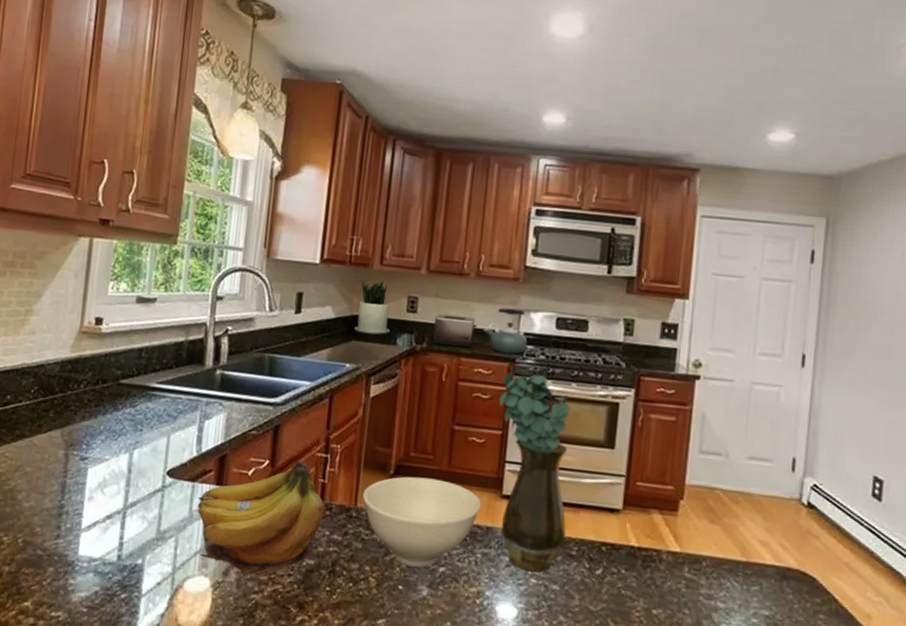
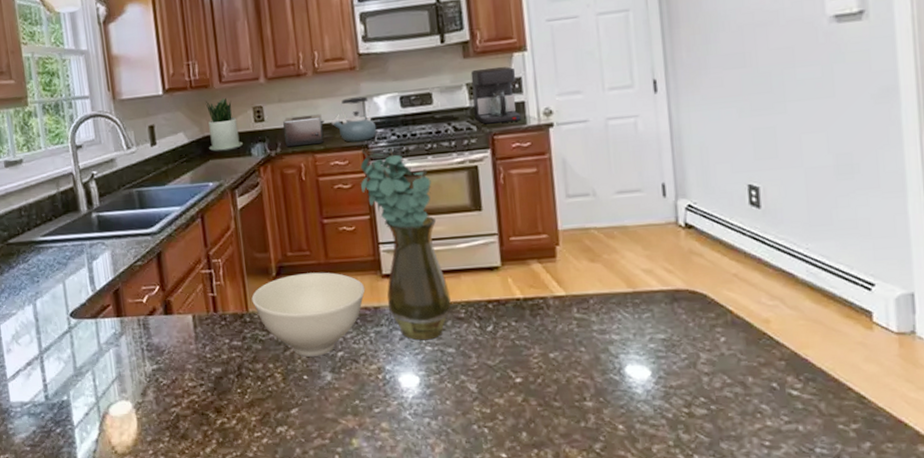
fruit: present [197,461,326,575] -> none [103,280,221,390]
coffee maker: none [626,307,673,367] -> present [470,67,522,125]

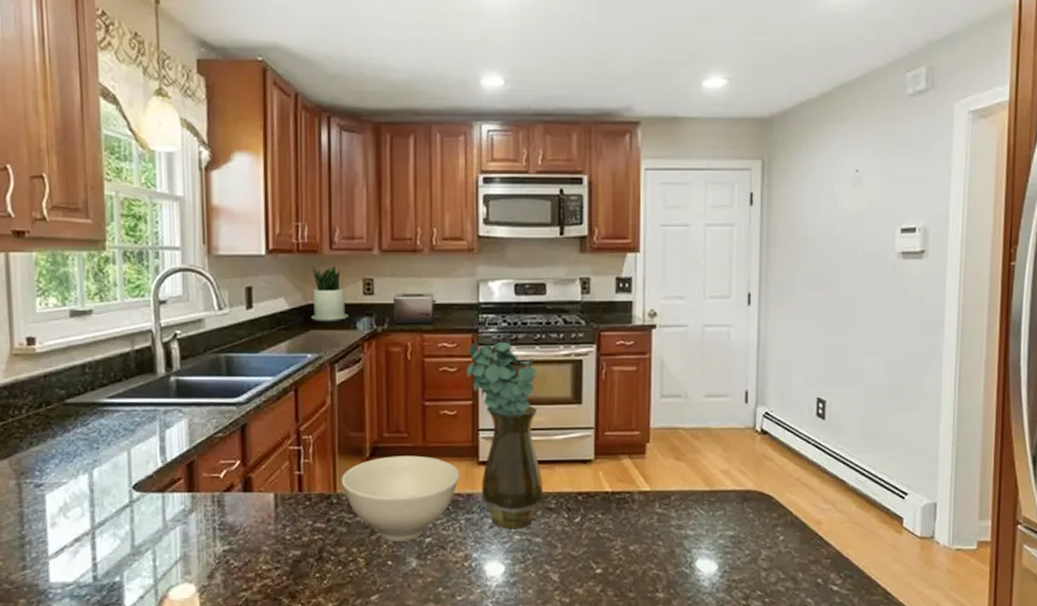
kettle: present [331,96,377,143] -> none [443,280,489,326]
coffee maker: present [470,67,522,125] -> none [585,266,628,320]

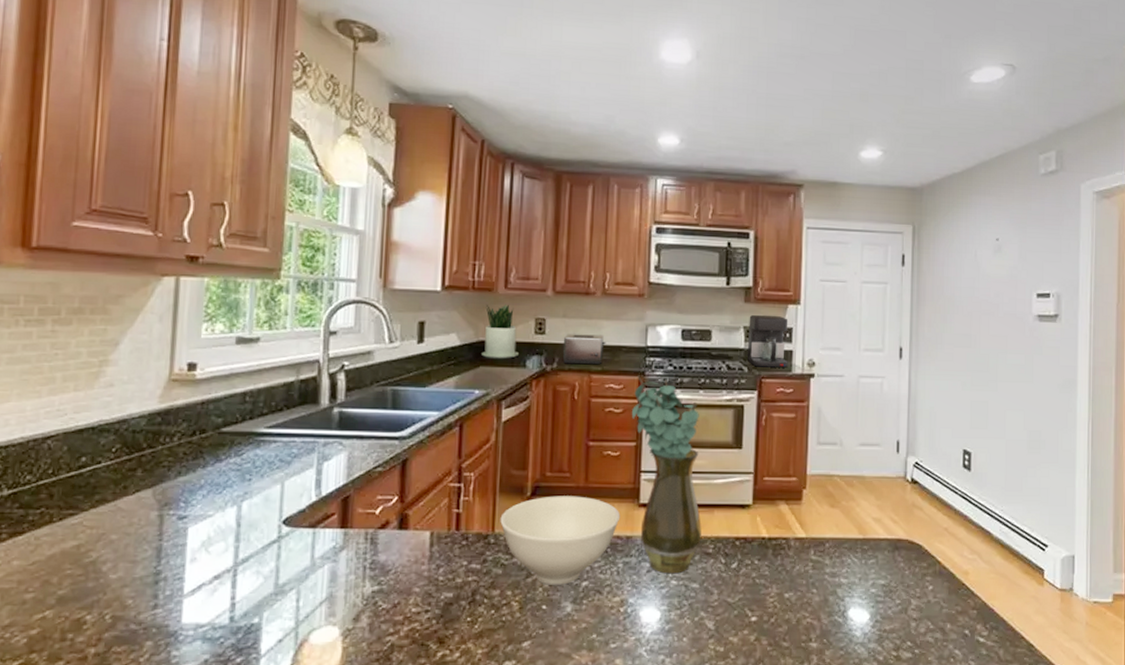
coffee maker: none [585,266,628,320] -> present [748,315,788,368]

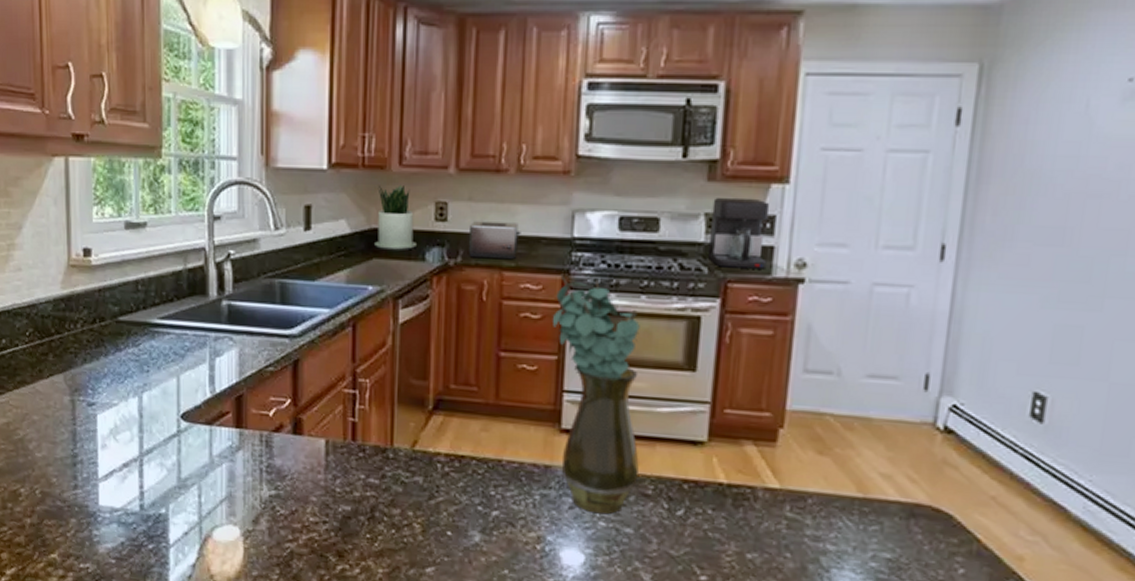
bowl: present [500,496,621,585] -> none [399,411,538,512]

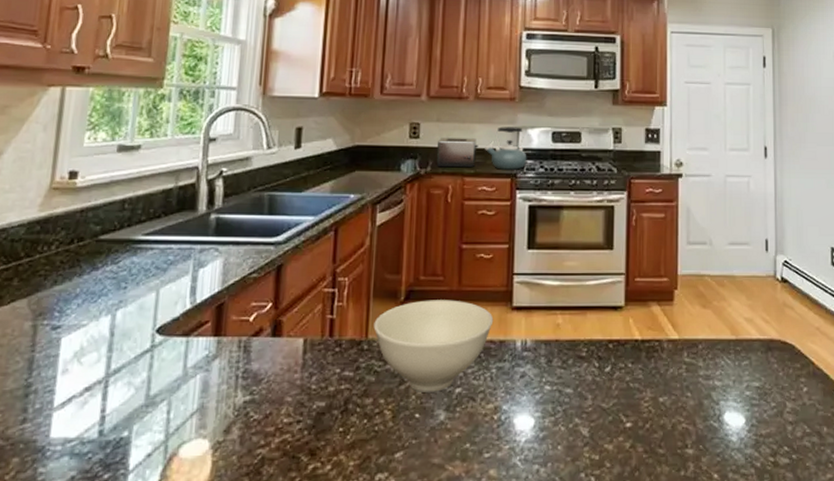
planter: present [375,184,416,251] -> none [357,109,393,164]
bowl: none [399,411,538,512] -> present [373,300,494,392]
kettle: none [529,208,585,266] -> present [485,126,527,171]
vase: present [552,273,640,515] -> none [503,177,575,379]
coffee maker: present [708,198,769,269] -> none [617,117,657,168]

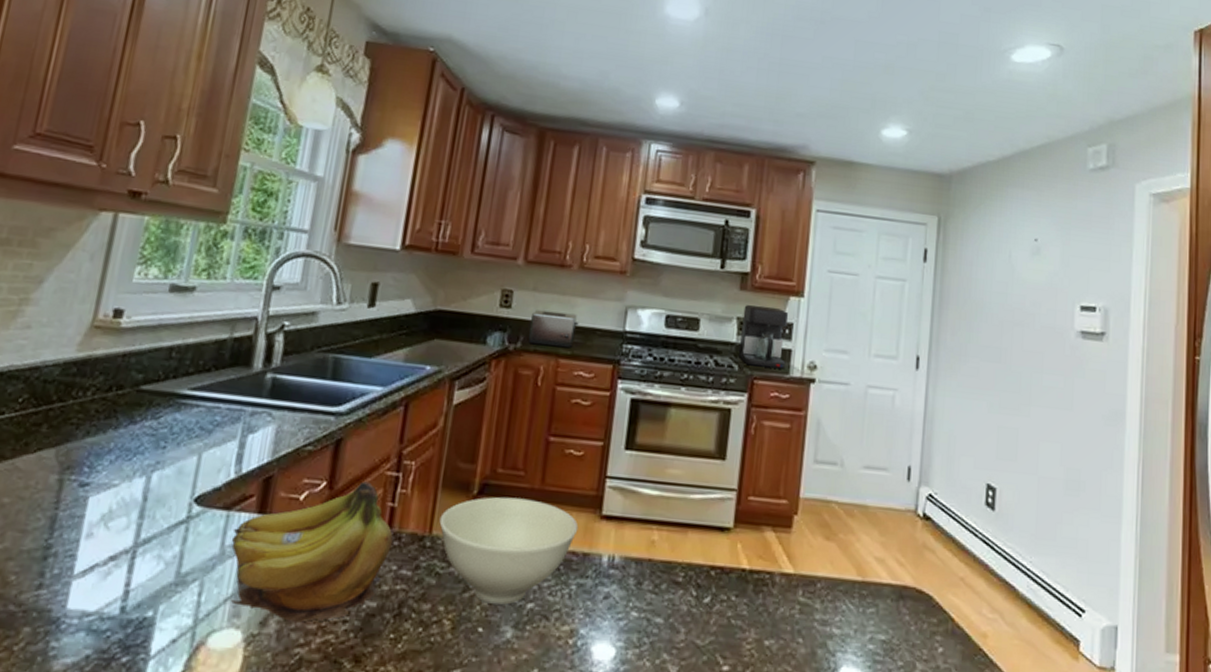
fruit: none [192,299,335,427] -> present [230,481,394,623]
kettle: present [485,126,527,171] -> none [585,303,635,357]
coffee maker: none [617,117,657,168] -> present [739,305,788,369]

